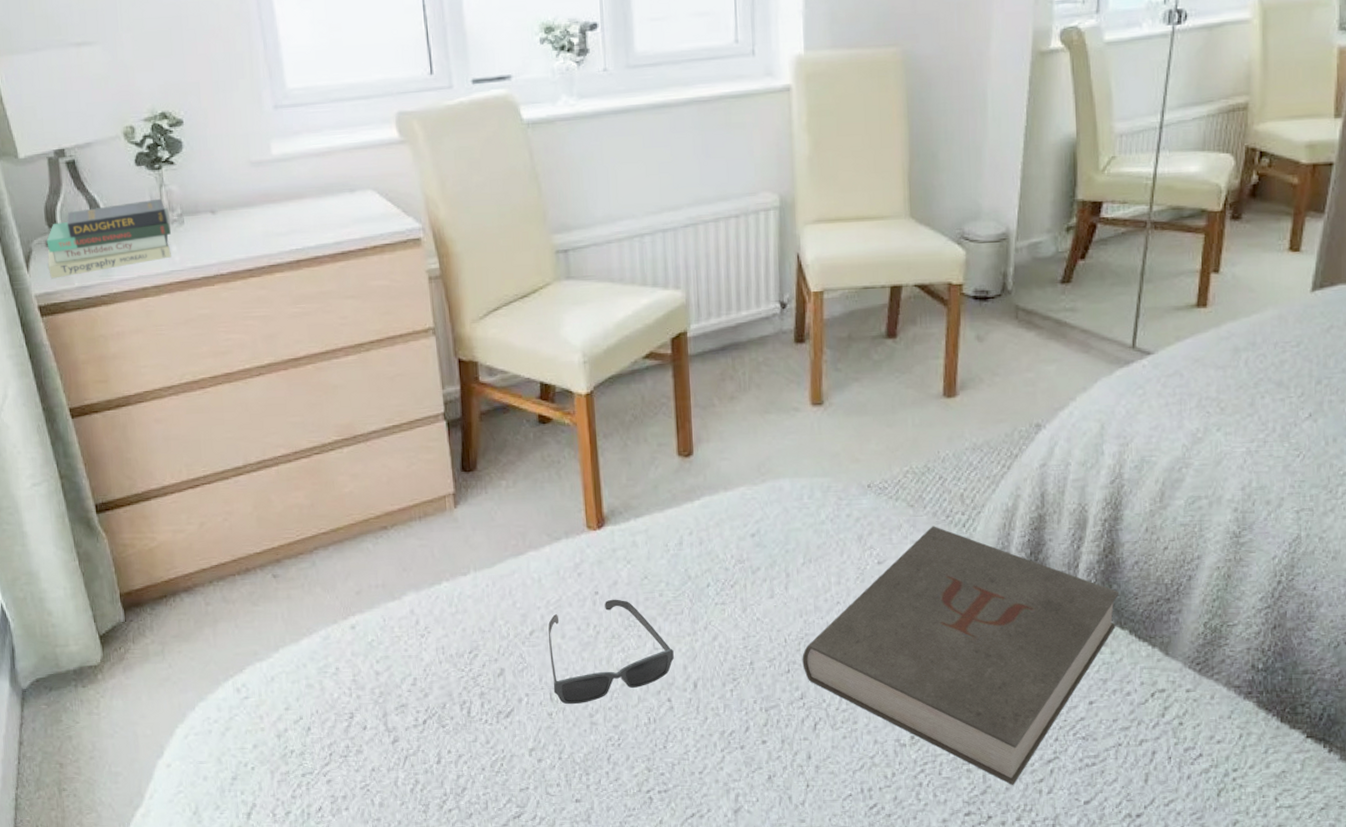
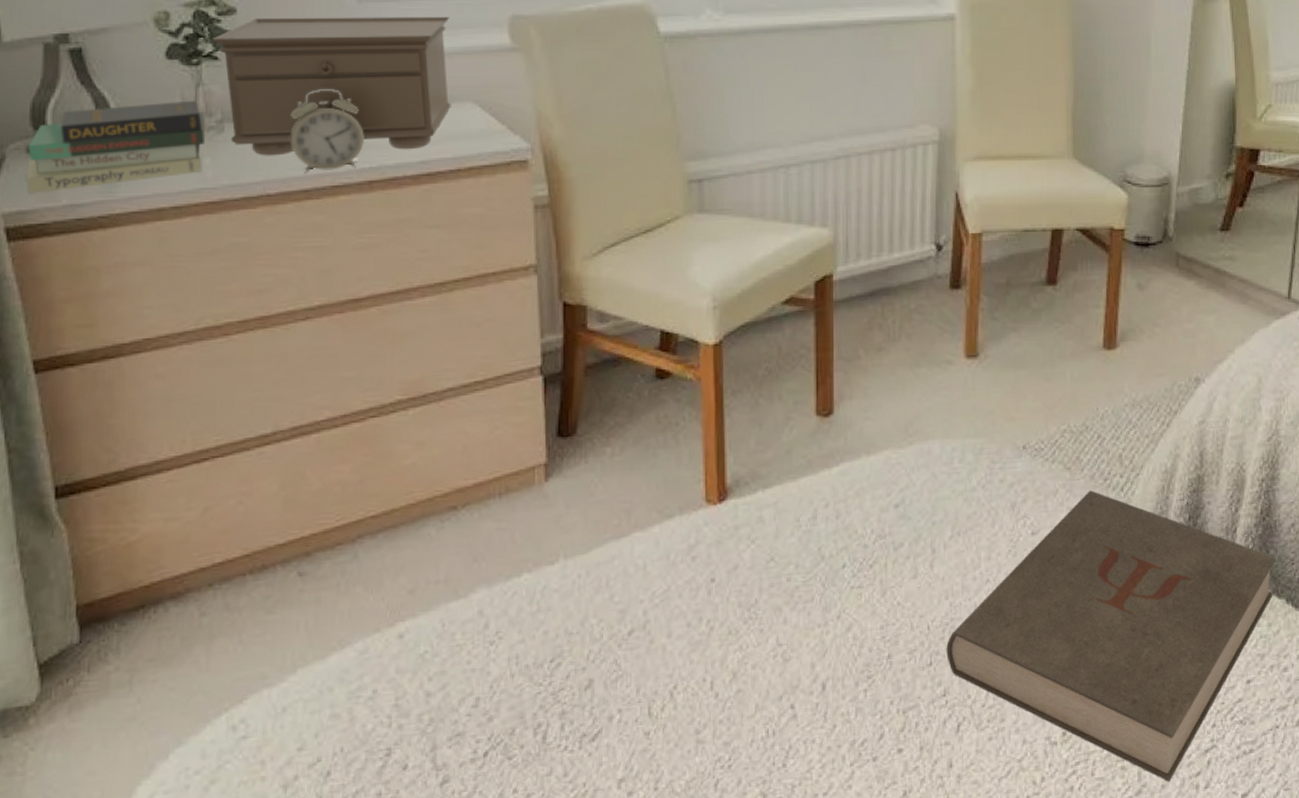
jewelry box: none [168,116,356,243] -> present [212,16,451,156]
alarm clock: none [232,183,290,256] -> present [290,88,364,174]
glasses: present [548,599,674,705] -> none [652,586,800,720]

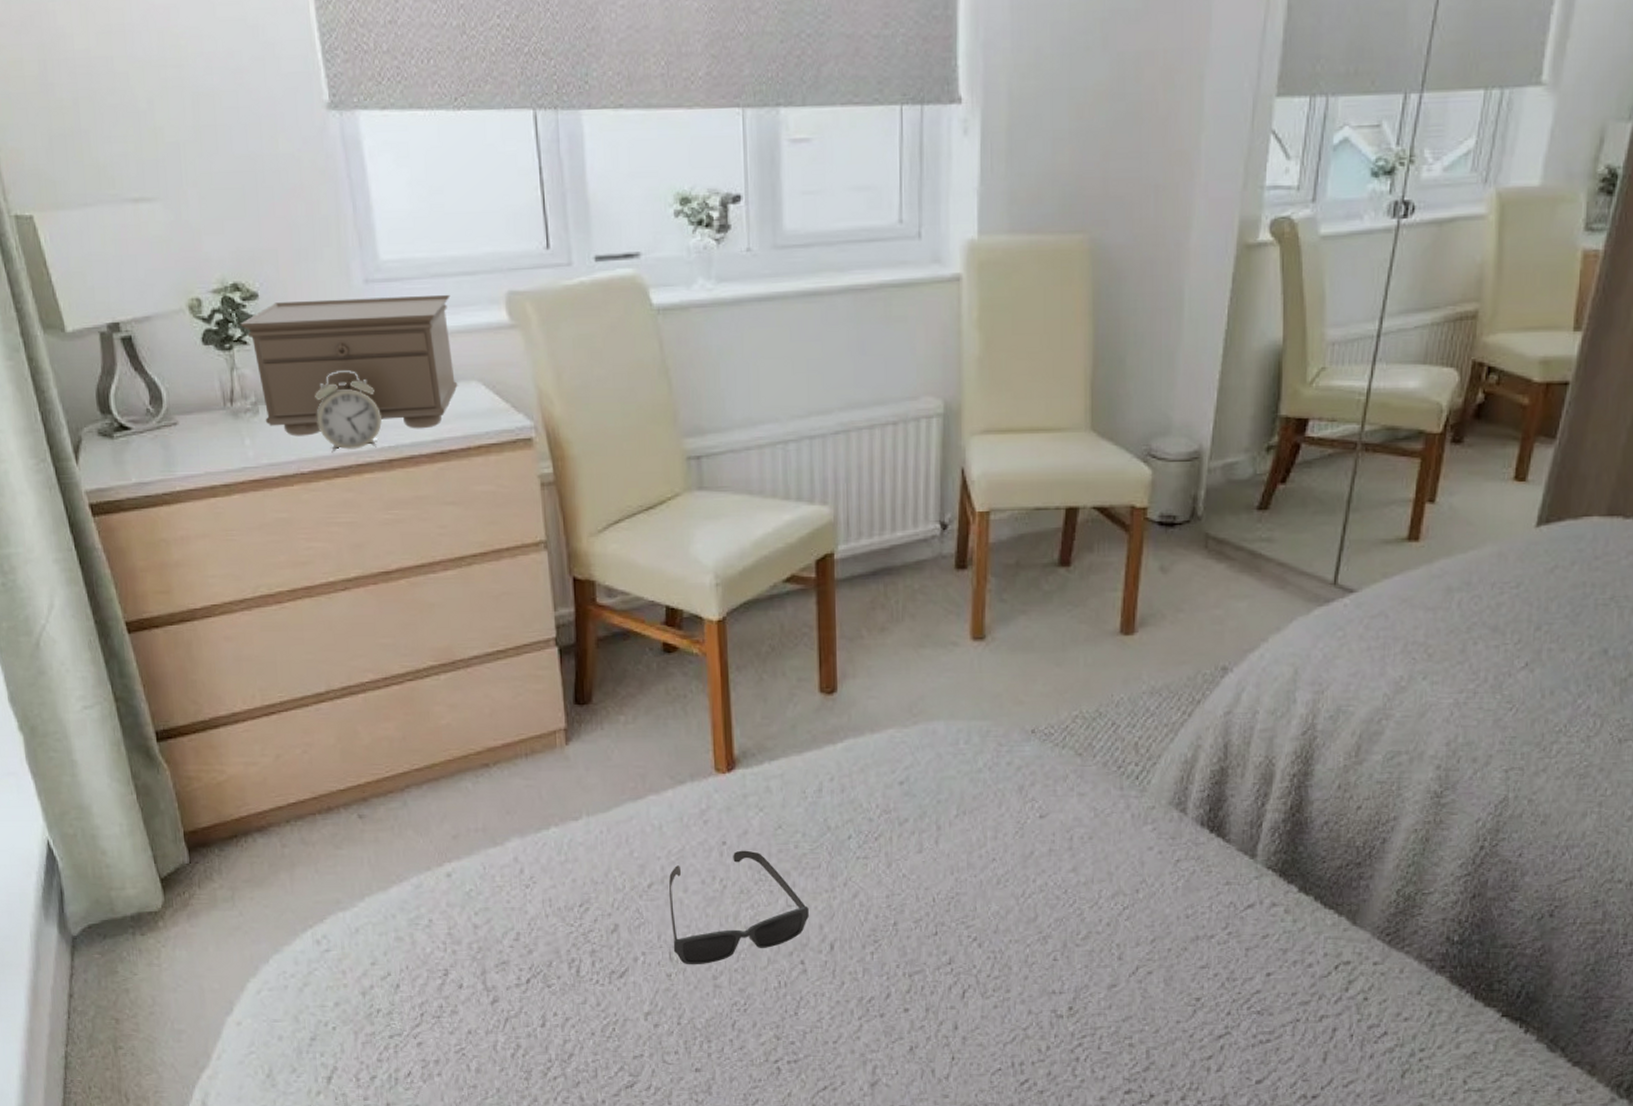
books: present [25,100,206,194] -> none [98,383,244,473]
glasses: none [652,586,800,720] -> present [669,850,809,965]
book: present [946,490,1277,782] -> none [952,777,1306,1062]

